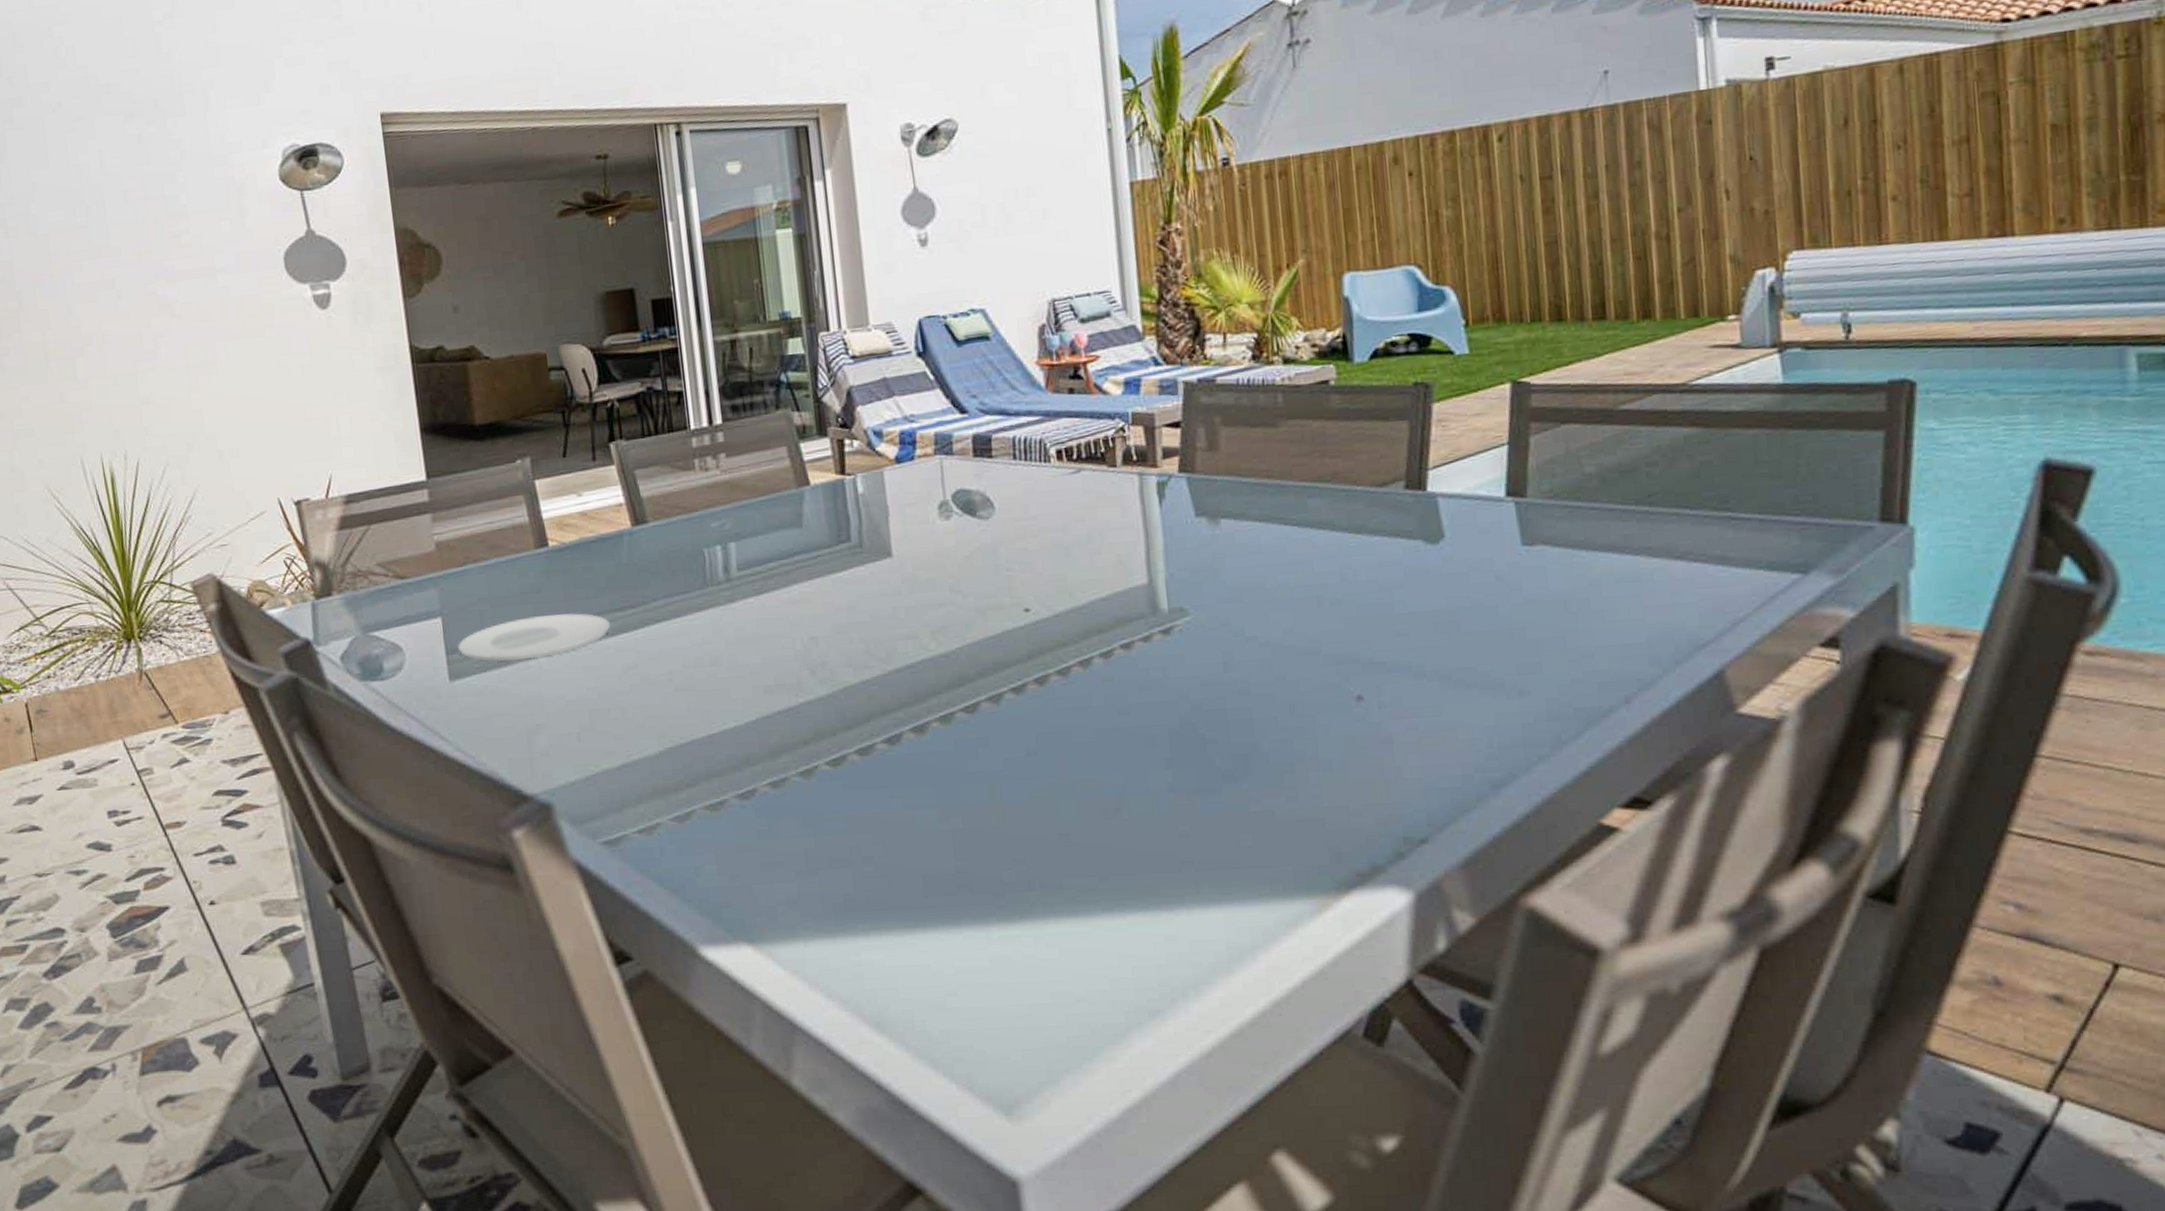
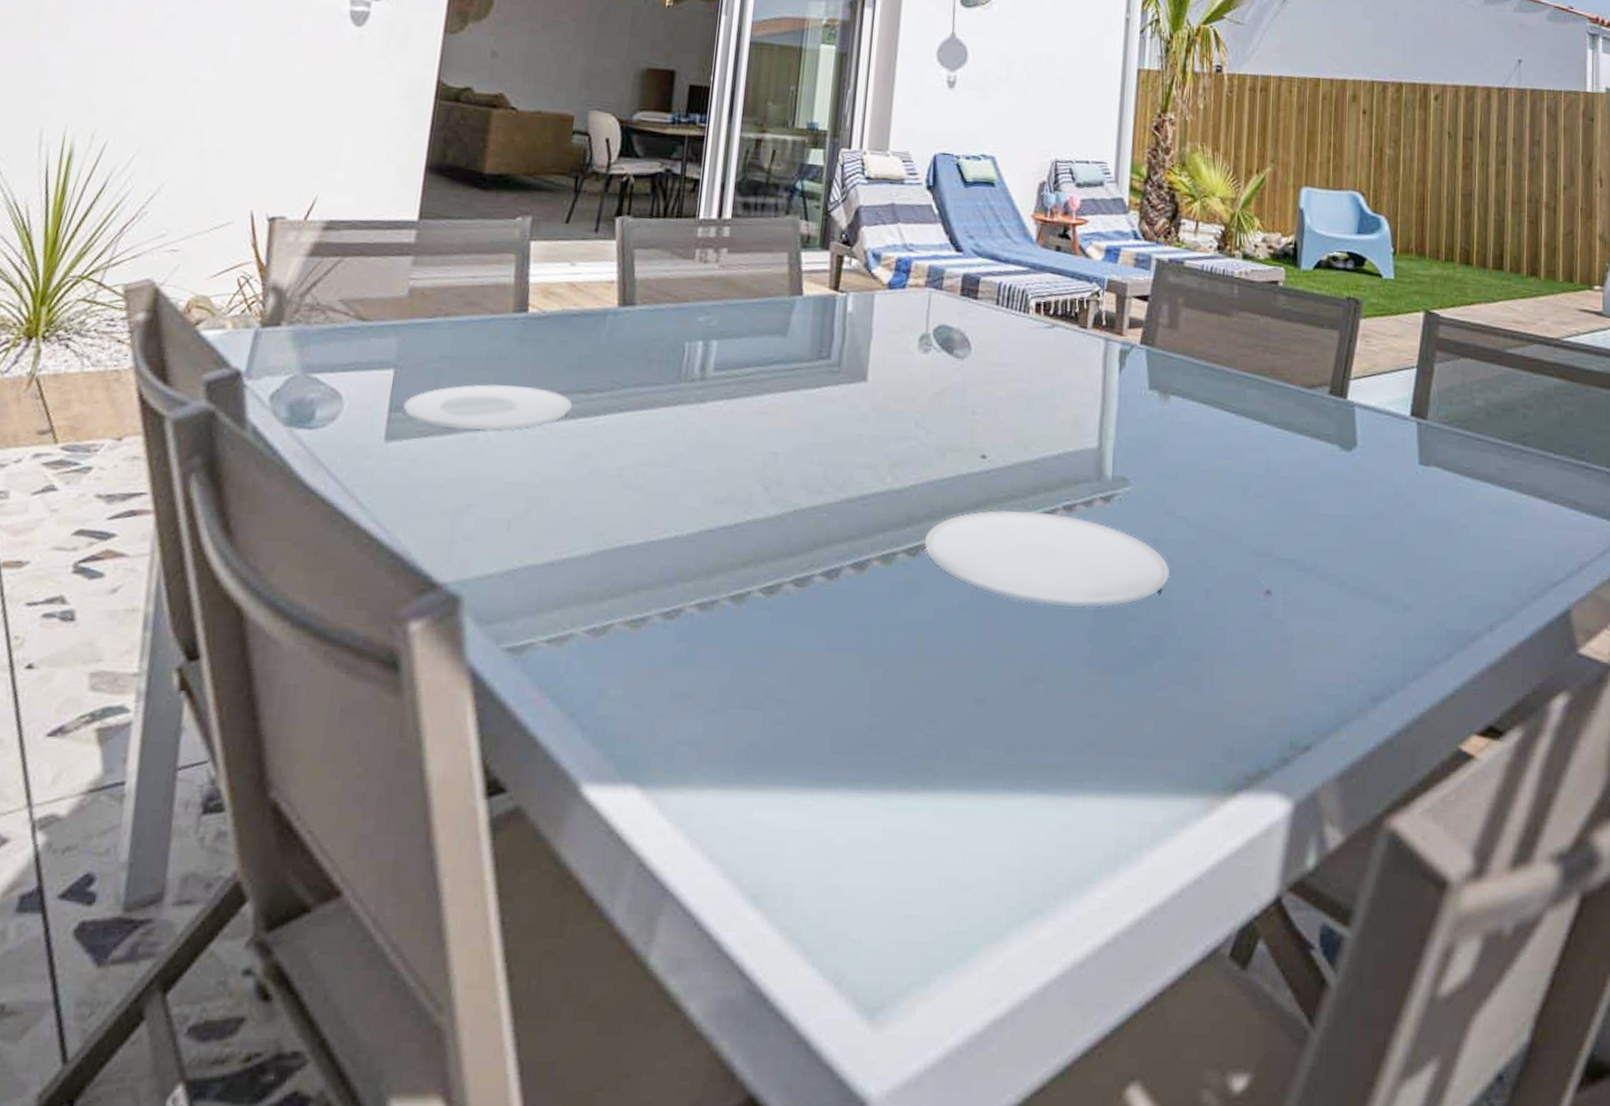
plate: none [980,653,1248,741] -> present [923,509,1170,608]

